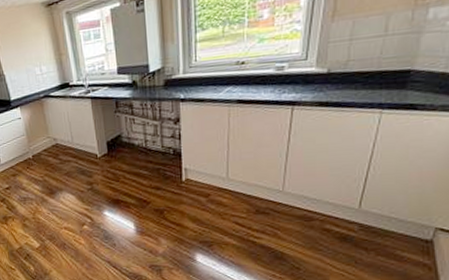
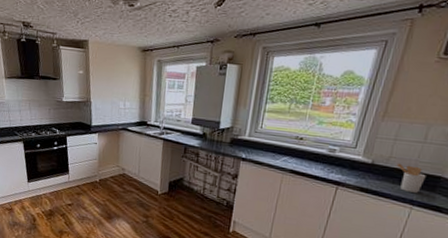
utensil holder: none [357,64,393,96] -> present [396,163,426,193]

